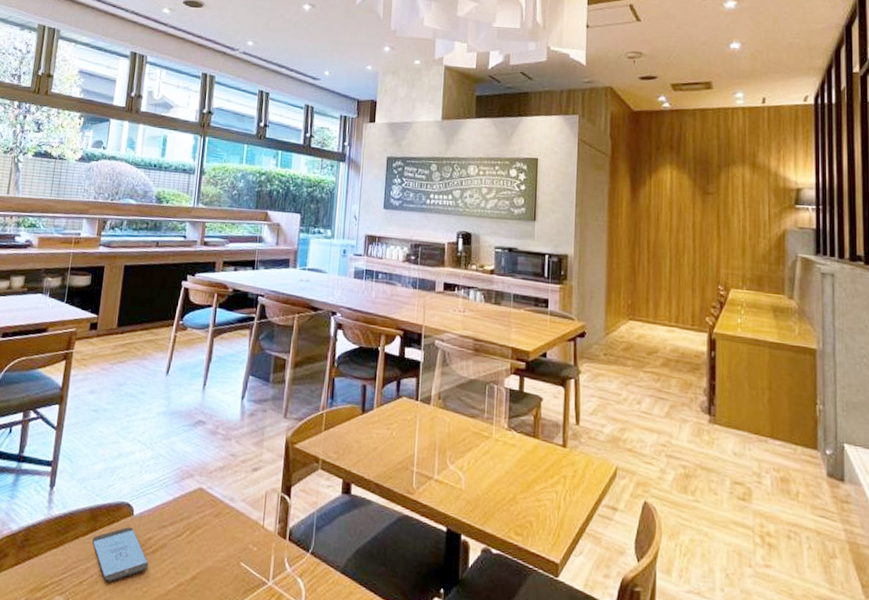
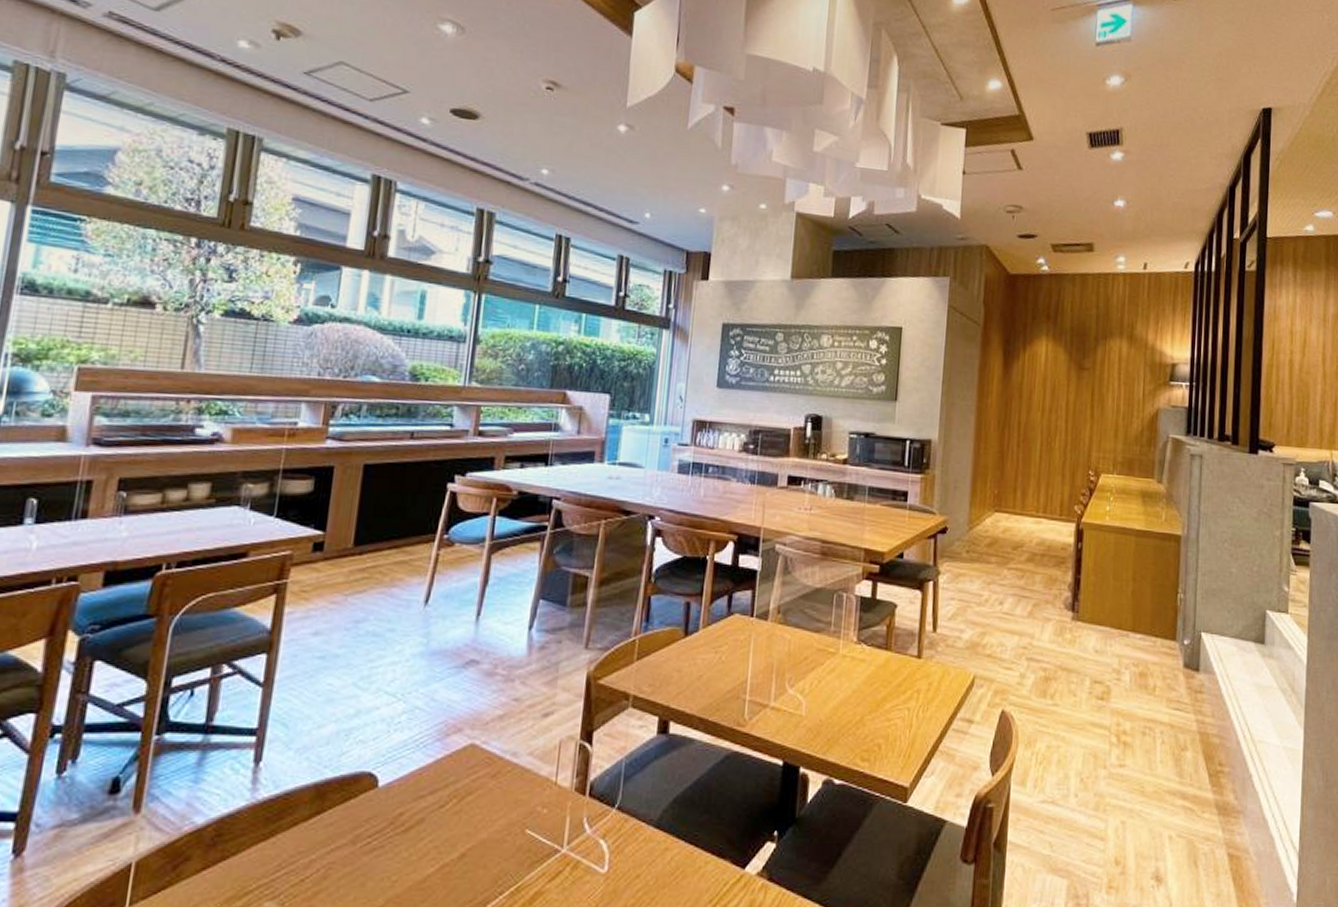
smartphone: present [92,526,149,582] -> none [318,802,400,874]

